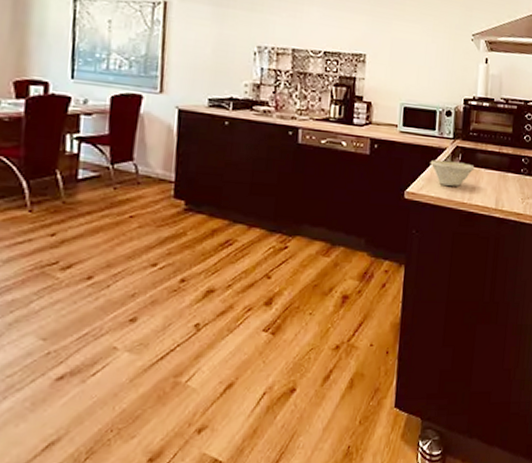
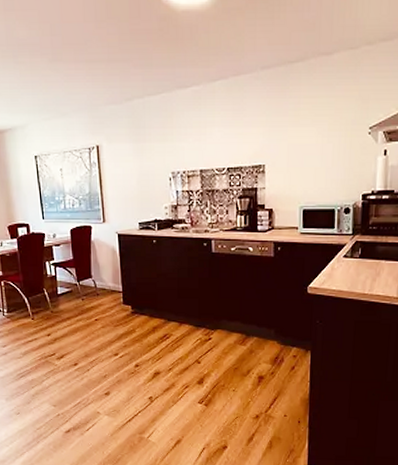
bowl: present [430,159,475,186] -> none [330,256,375,279]

